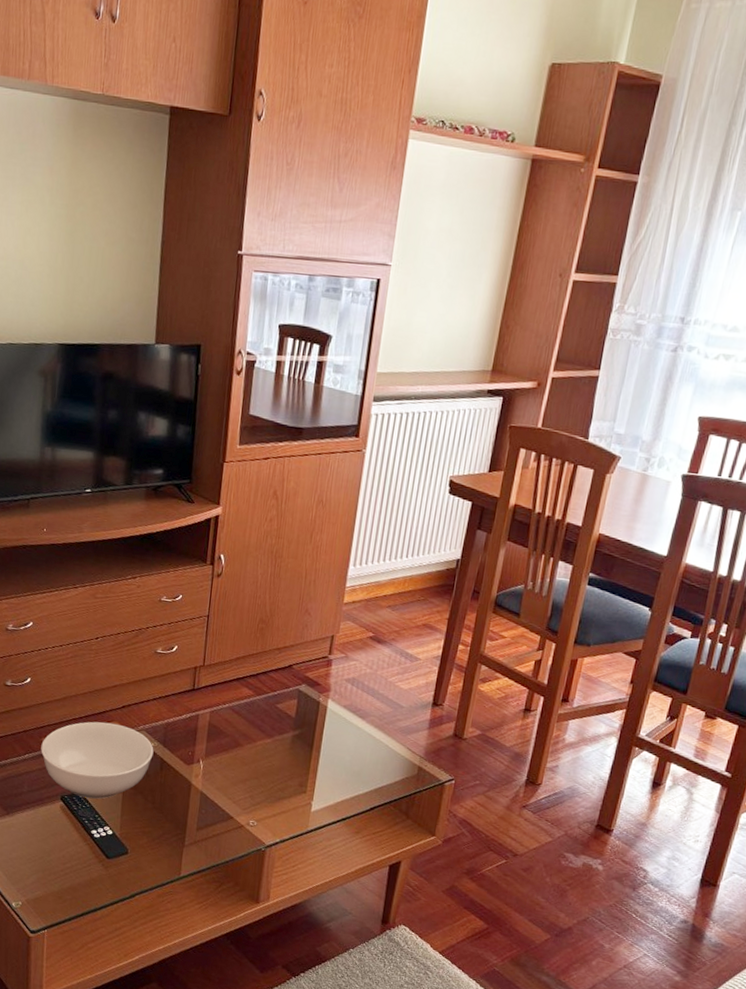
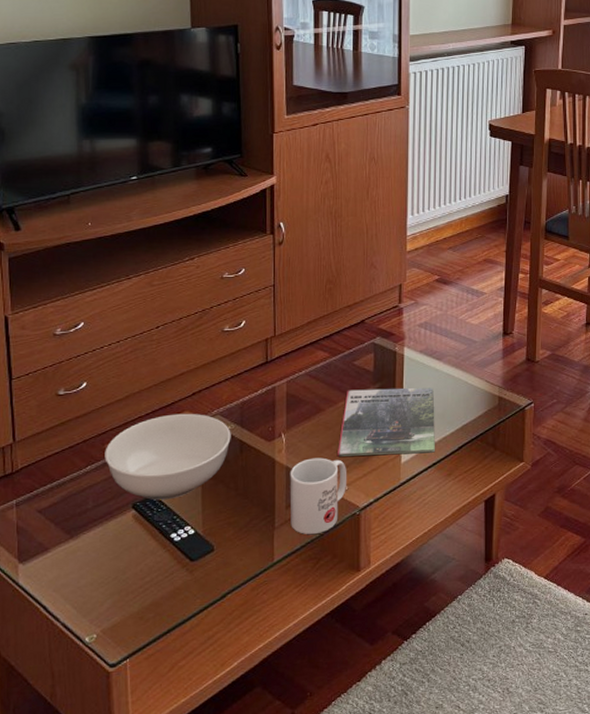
mug: none [199,788,258,860] -> present [289,457,348,535]
magazine: none [250,730,353,808] -> present [338,387,435,457]

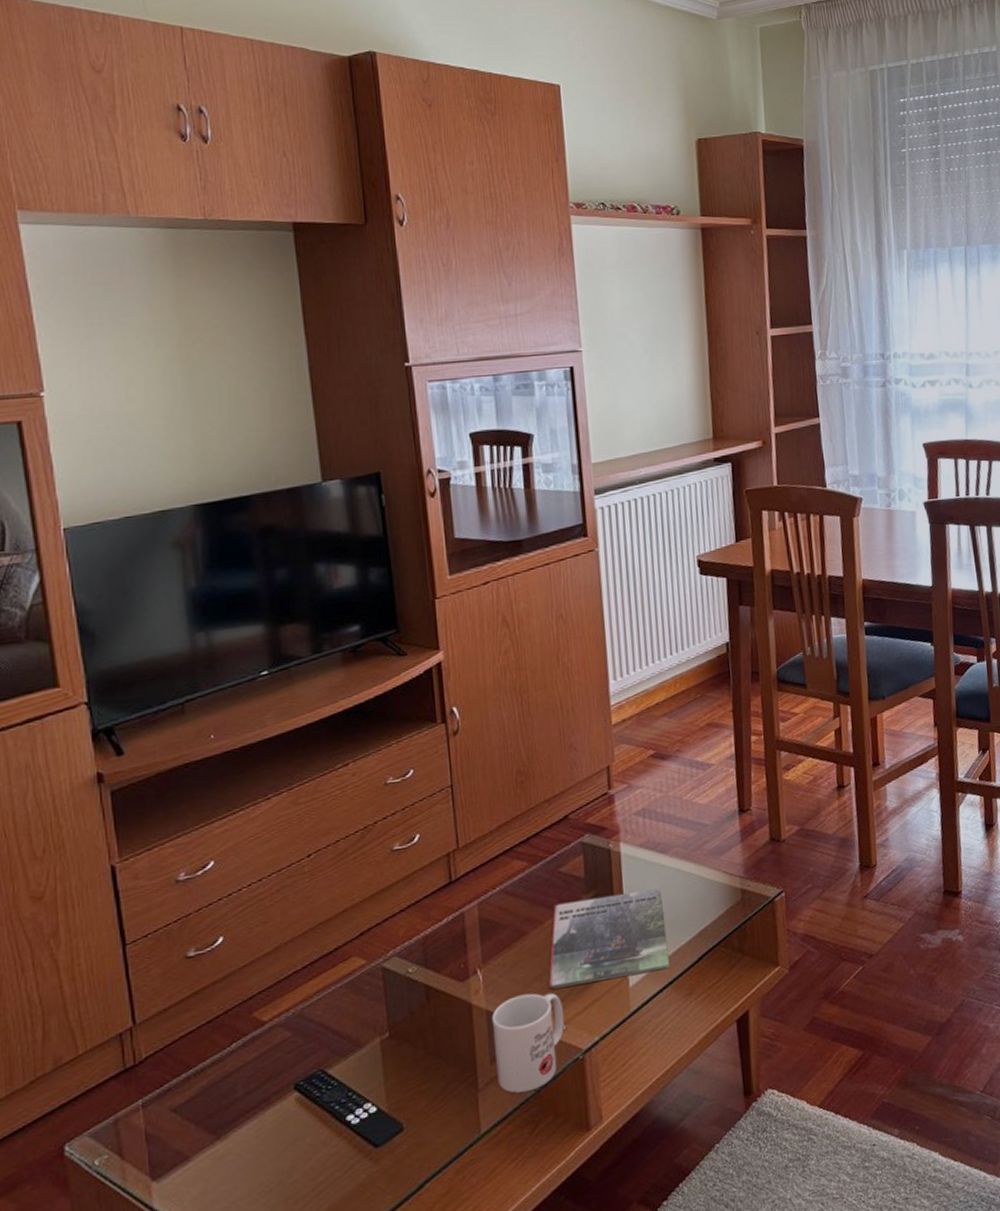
bowl: present [105,413,231,501] -> none [253,958,414,1076]

